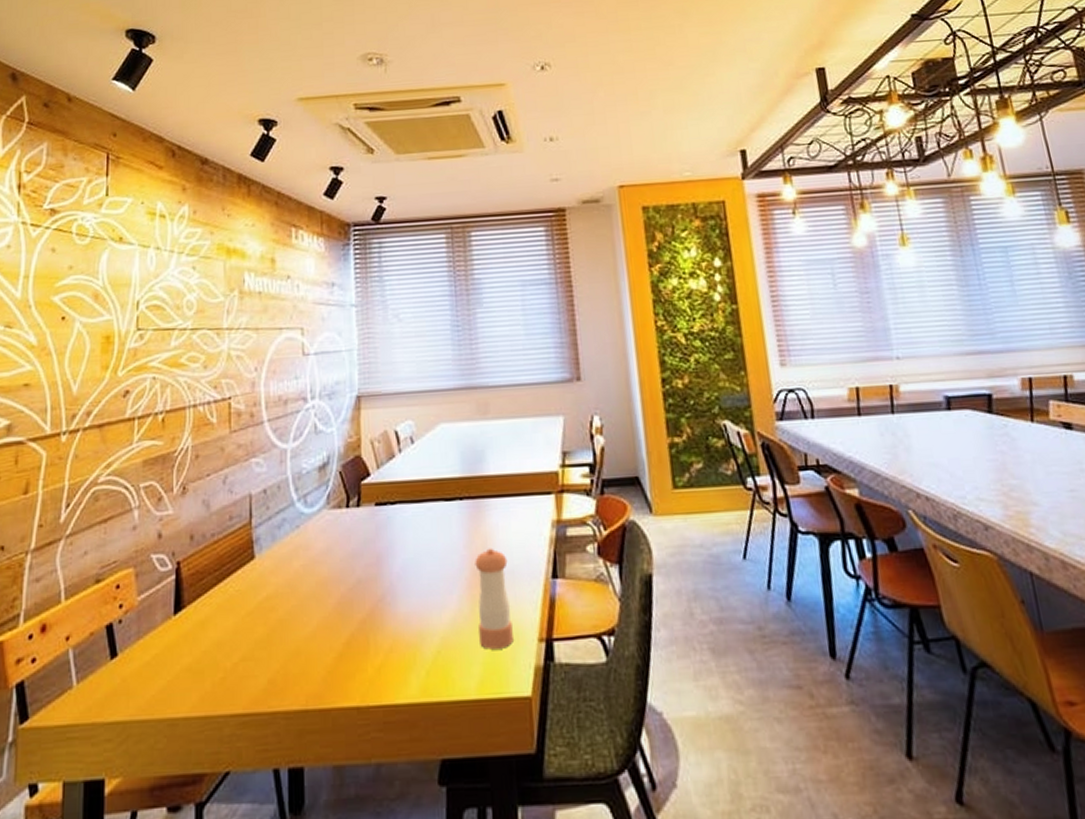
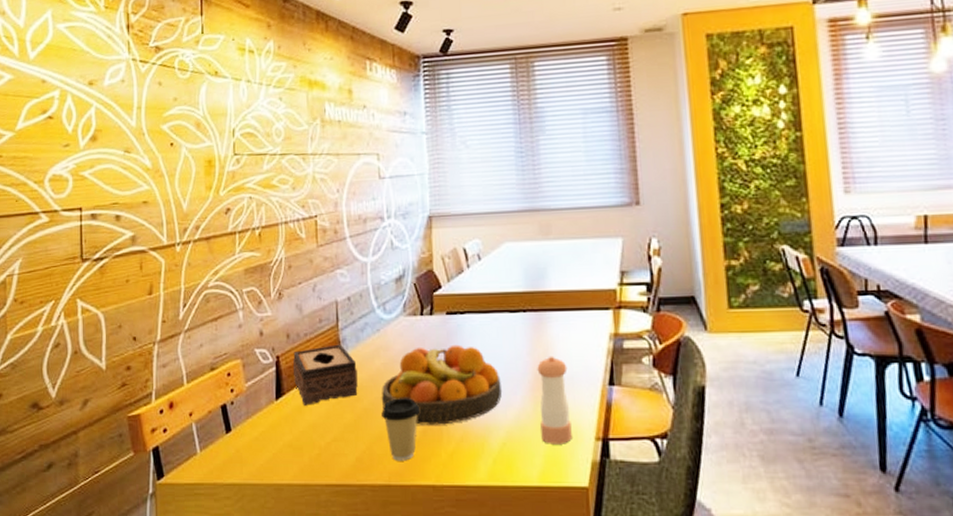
tissue box: none [197,544,272,620] -> present [293,344,358,406]
fruit bowl: none [299,539,436,636] -> present [381,344,502,425]
coffee cup: none [299,604,344,680] -> present [381,398,421,461]

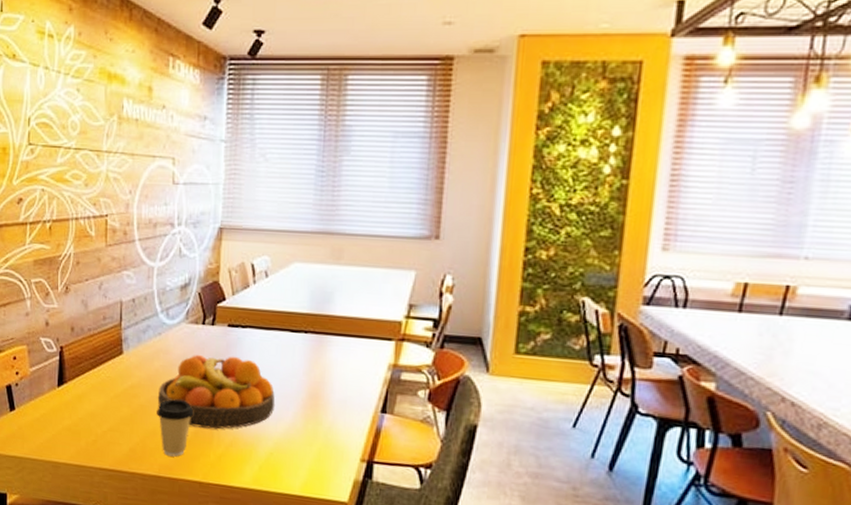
tissue box: present [293,344,358,406] -> none [76,342,137,396]
pepper shaker: present [537,356,572,444] -> none [308,378,342,462]

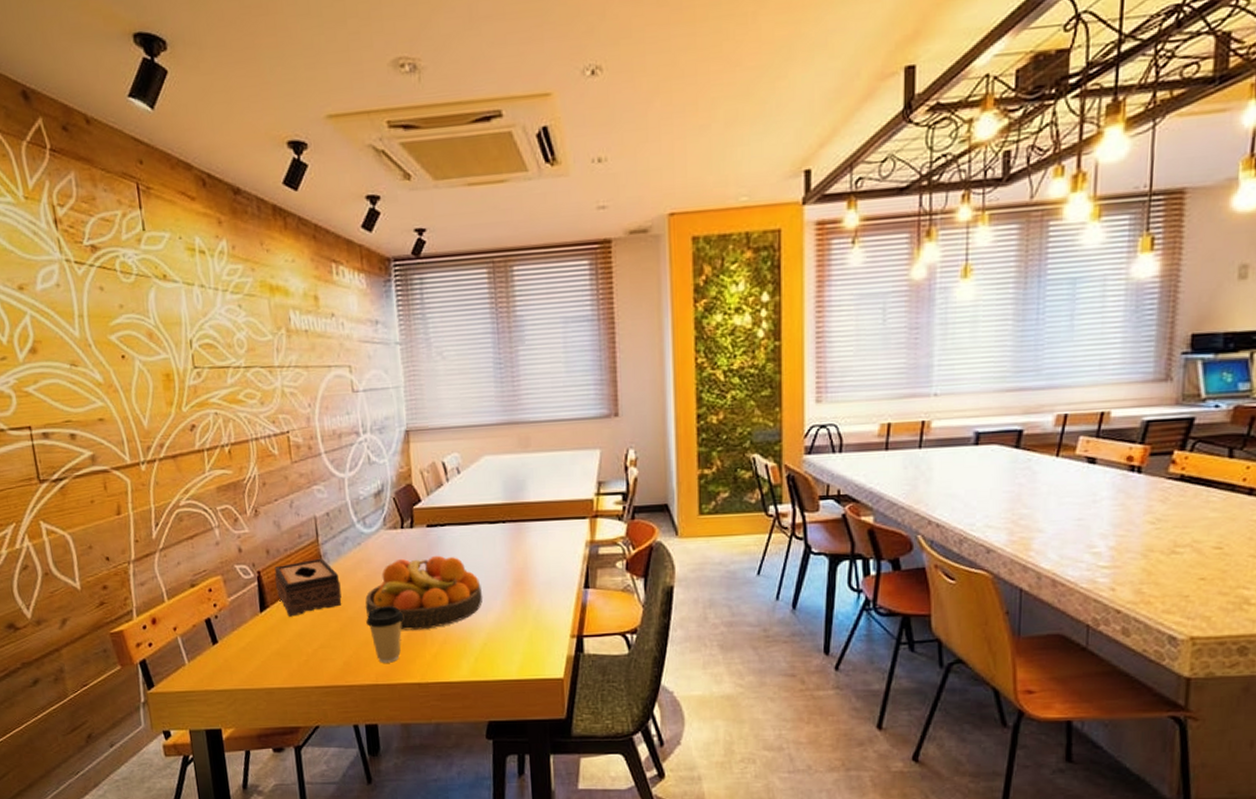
tissue box: none [76,342,137,396] -> present [274,558,342,617]

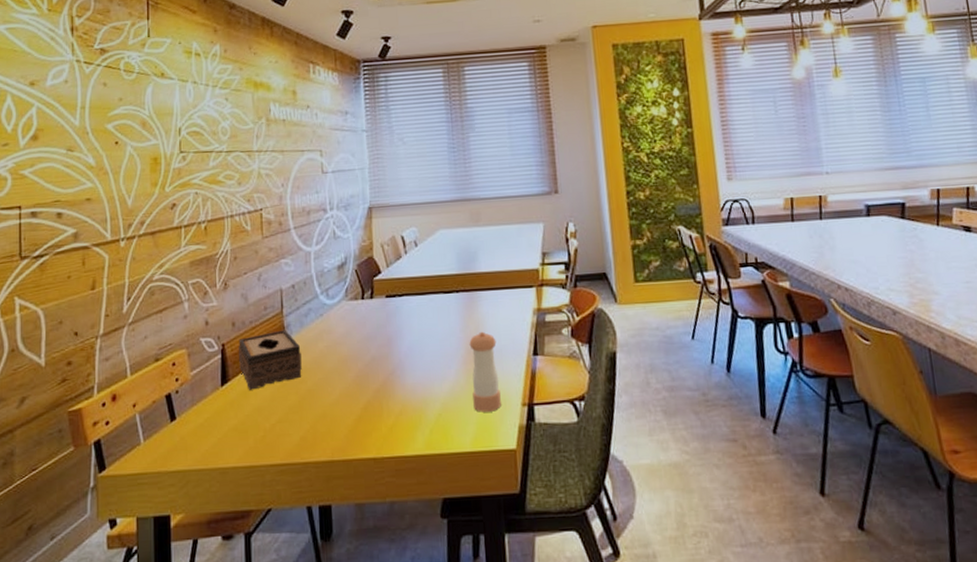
fruit bowl: present [365,555,482,630] -> none [324,325,437,402]
coffee cup: present [366,606,404,663] -> none [325,377,362,437]
pepper shaker: none [516,563,549,643] -> present [469,331,501,412]

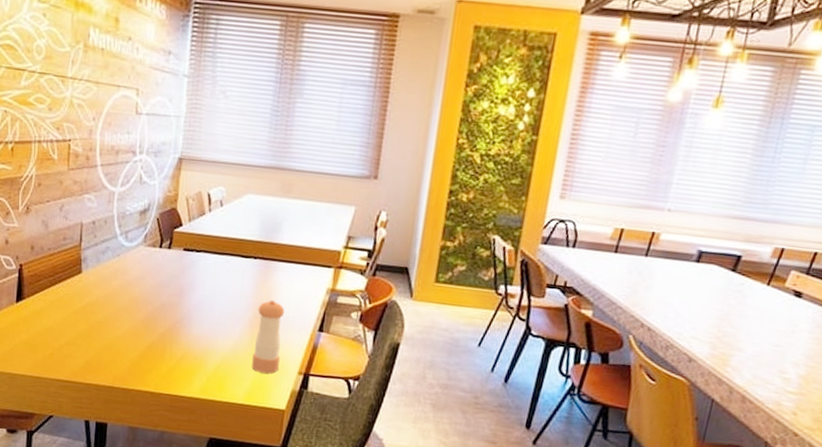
tissue box: present [238,329,302,390] -> none [35,262,95,312]

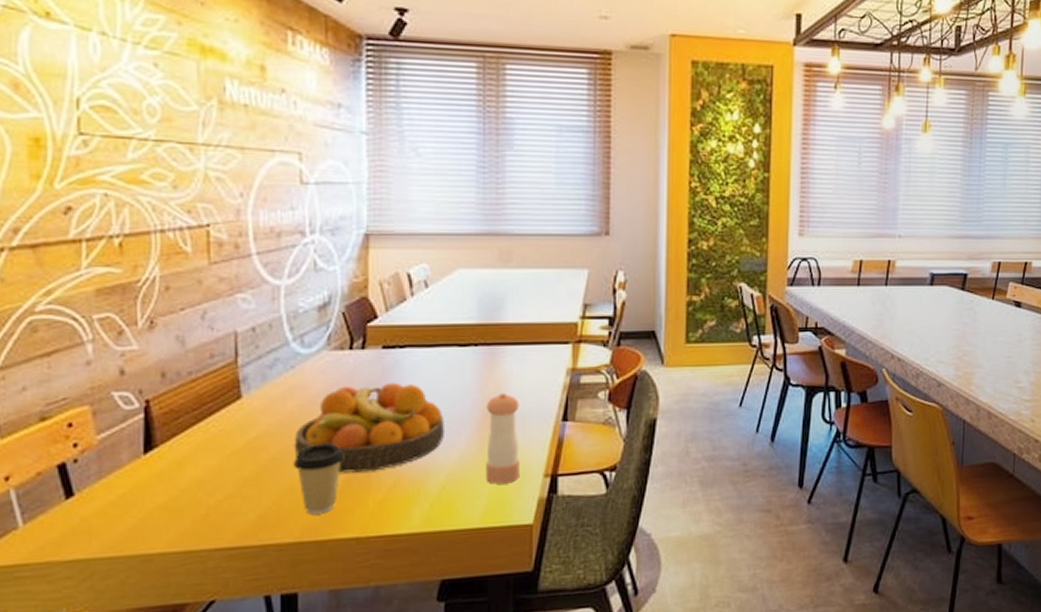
coffee cup: none [113,316,149,369] -> present [294,443,345,515]
fruit bowl: none [114,275,224,345] -> present [293,382,444,473]

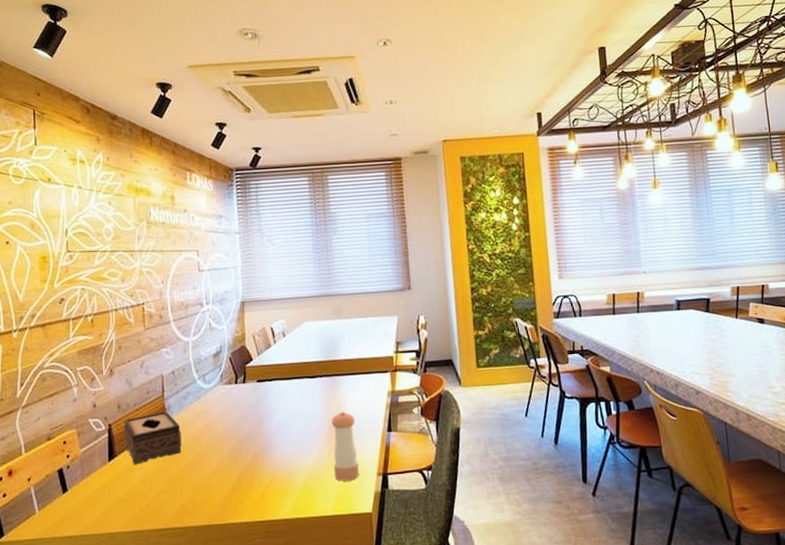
tissue box: none [171,384,263,459] -> present [124,411,182,465]
fruit bowl: present [293,382,444,473] -> none [202,406,303,474]
coffee cup: present [294,443,345,515] -> none [202,452,236,505]

